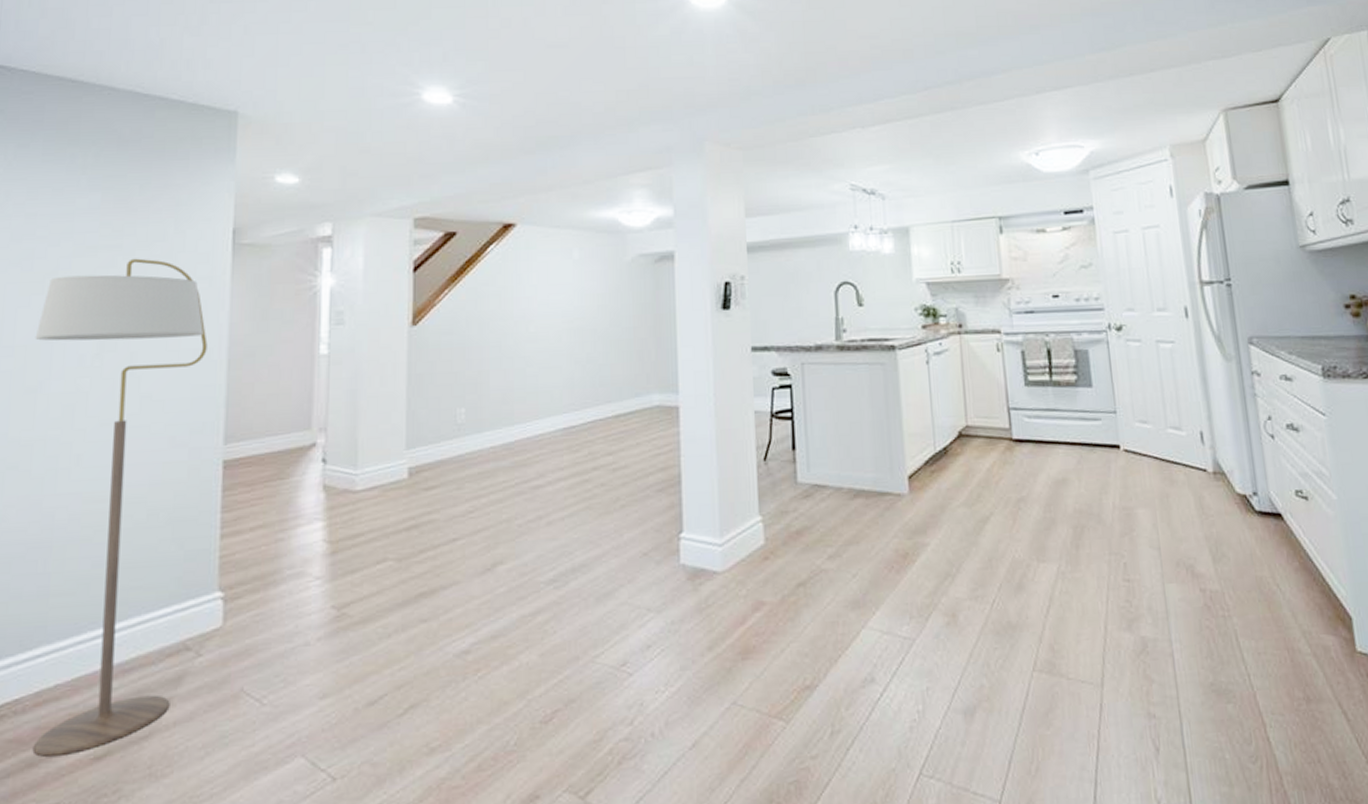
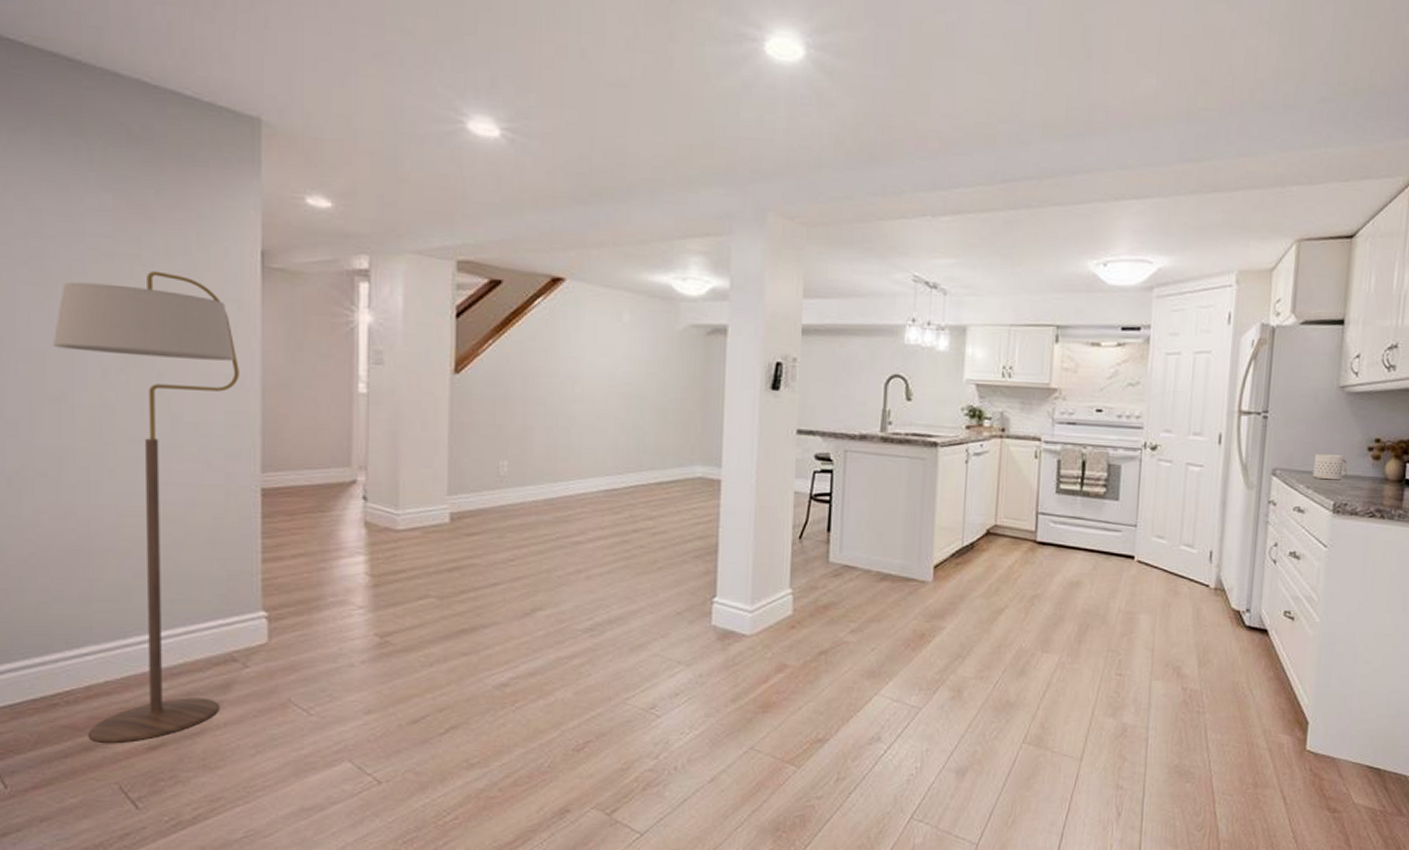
mug: none [1289,316,1328,344] -> present [1312,454,1348,480]

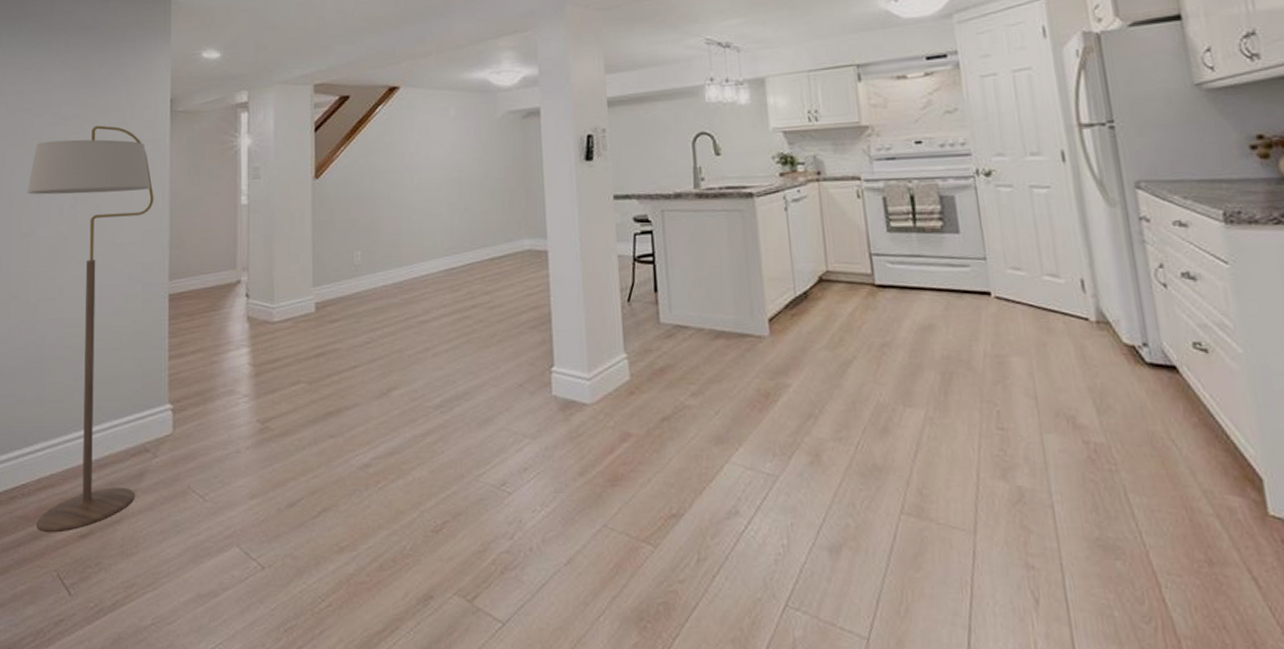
mug: present [1312,454,1348,480] -> none [1183,158,1230,187]

